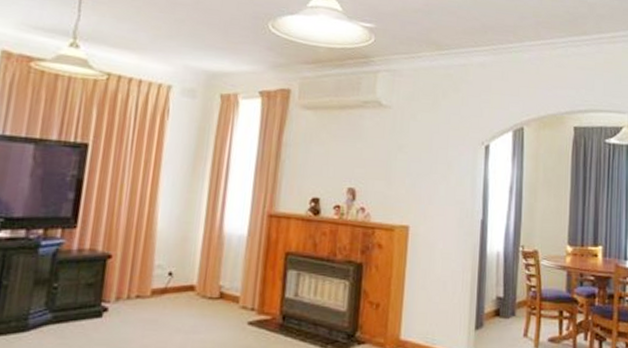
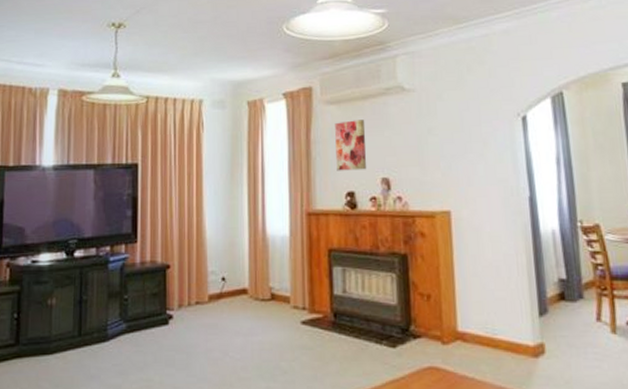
wall art: none [304,128,339,178] -> present [335,120,367,171]

